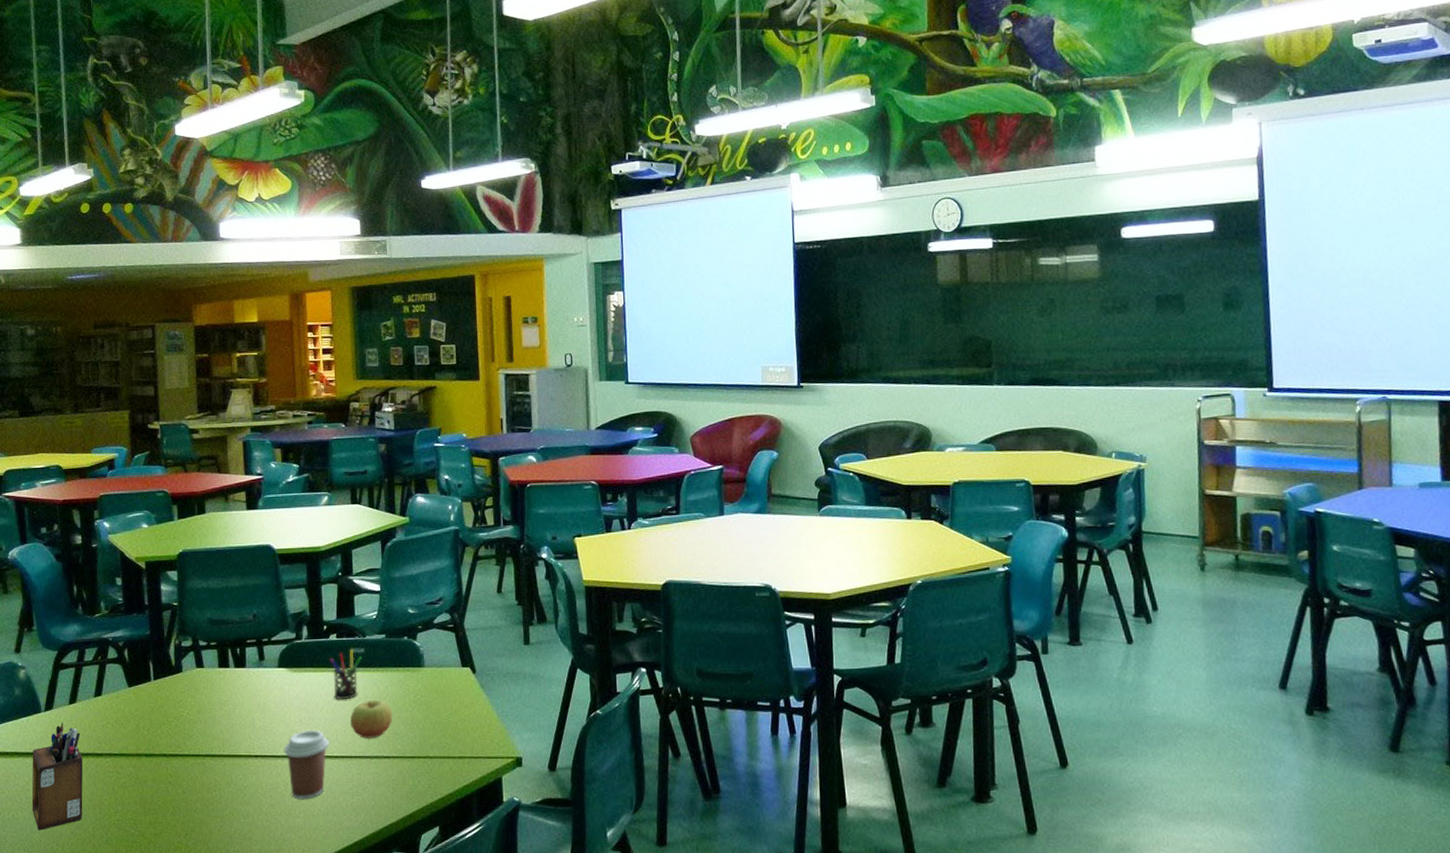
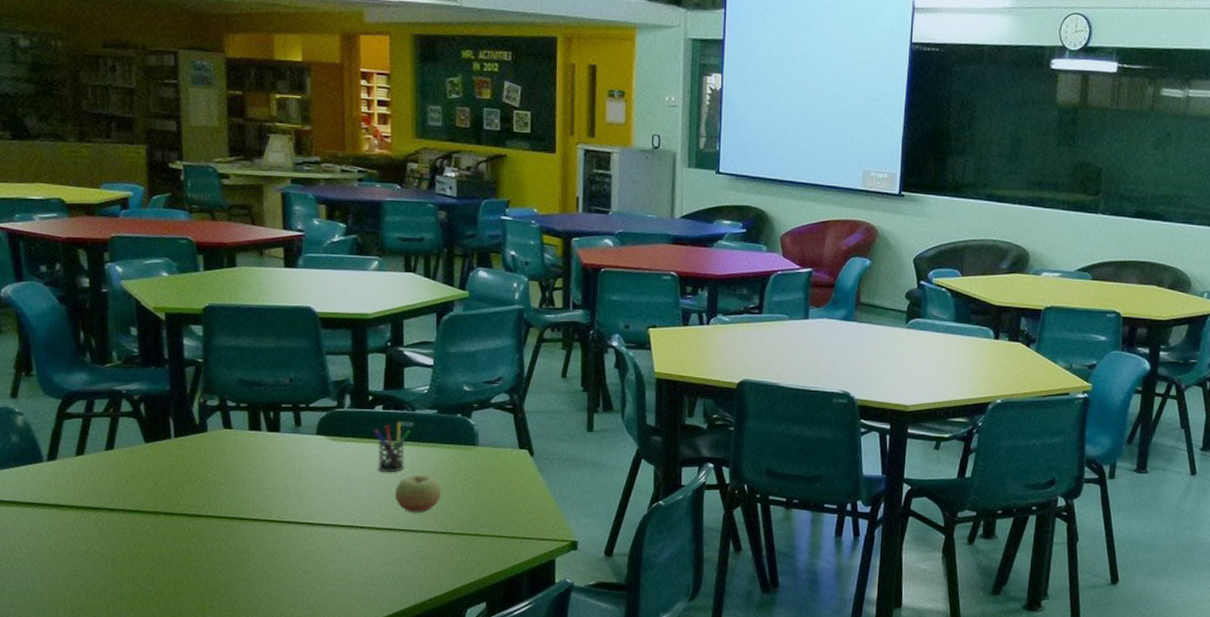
desk organizer: present [31,722,83,831] -> none [33,473,93,582]
coffee cup: present [284,729,329,800] -> none [321,500,371,568]

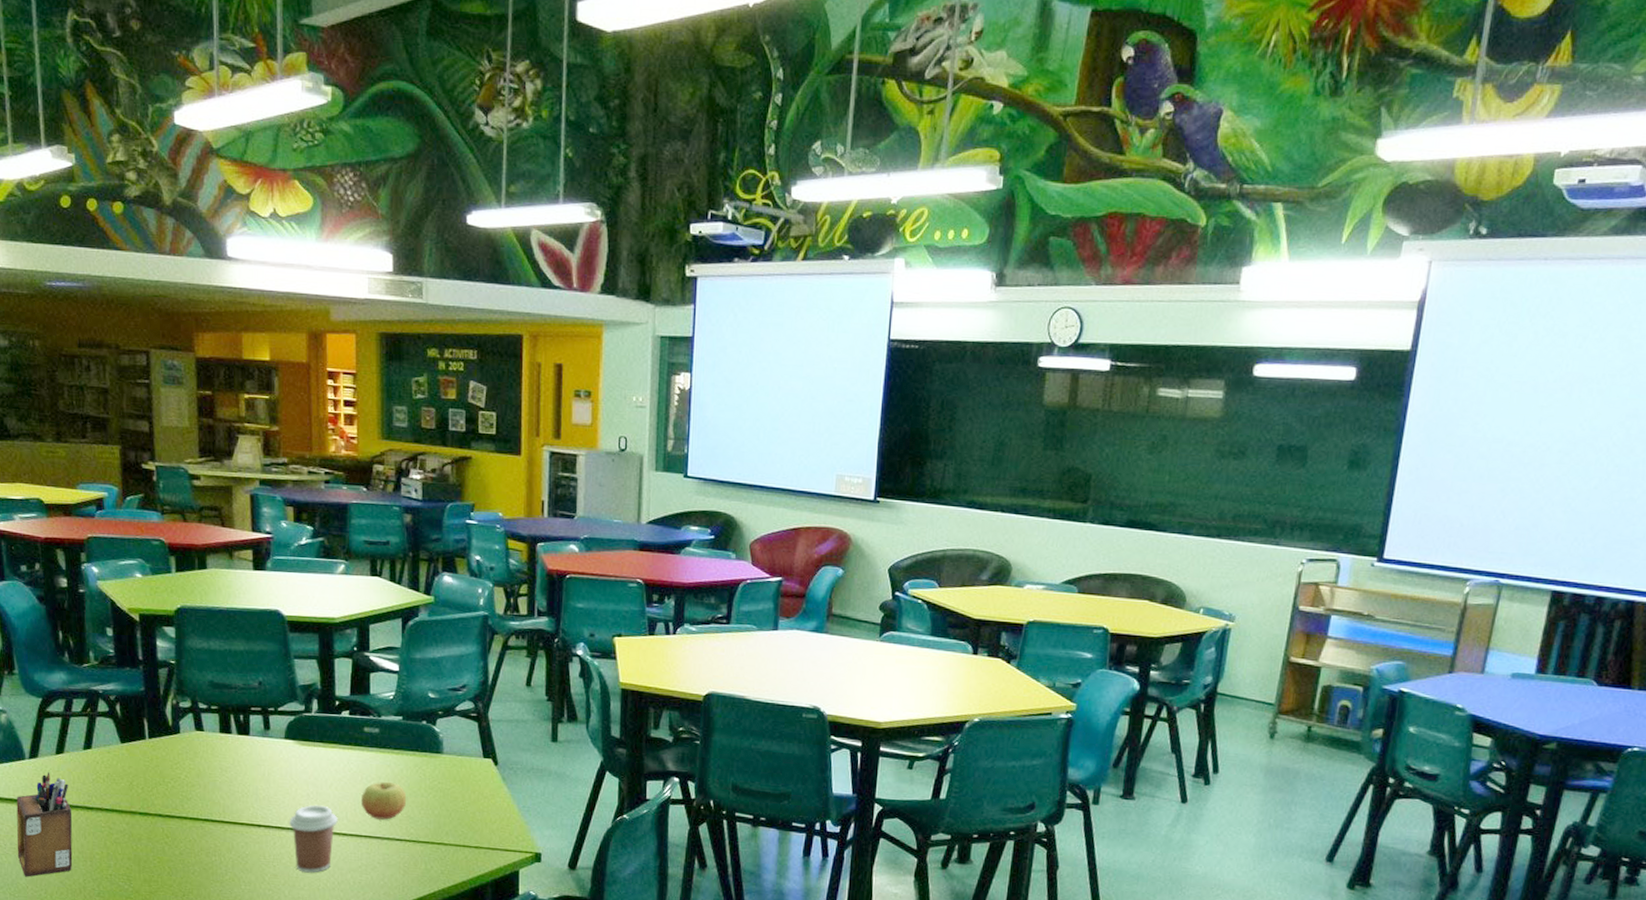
desk organizer: none [33,473,93,582] -> present [16,771,73,877]
coffee cup: none [321,500,371,568] -> present [289,805,338,873]
pen holder: present [374,422,411,473] -> none [340,728,377,779]

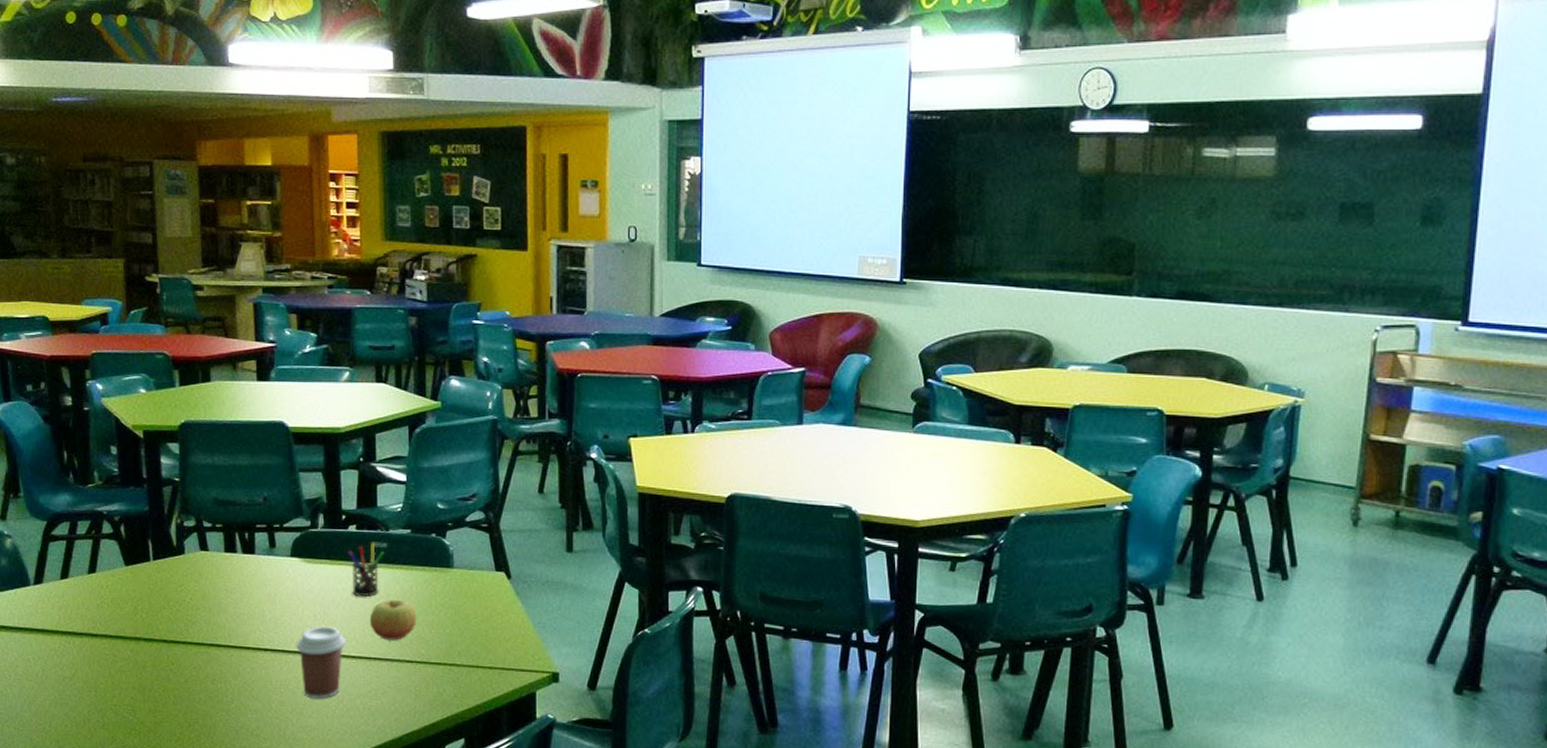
desk organizer: present [16,771,73,877] -> none [21,597,77,710]
pen holder: none [340,728,377,779] -> present [347,543,385,597]

